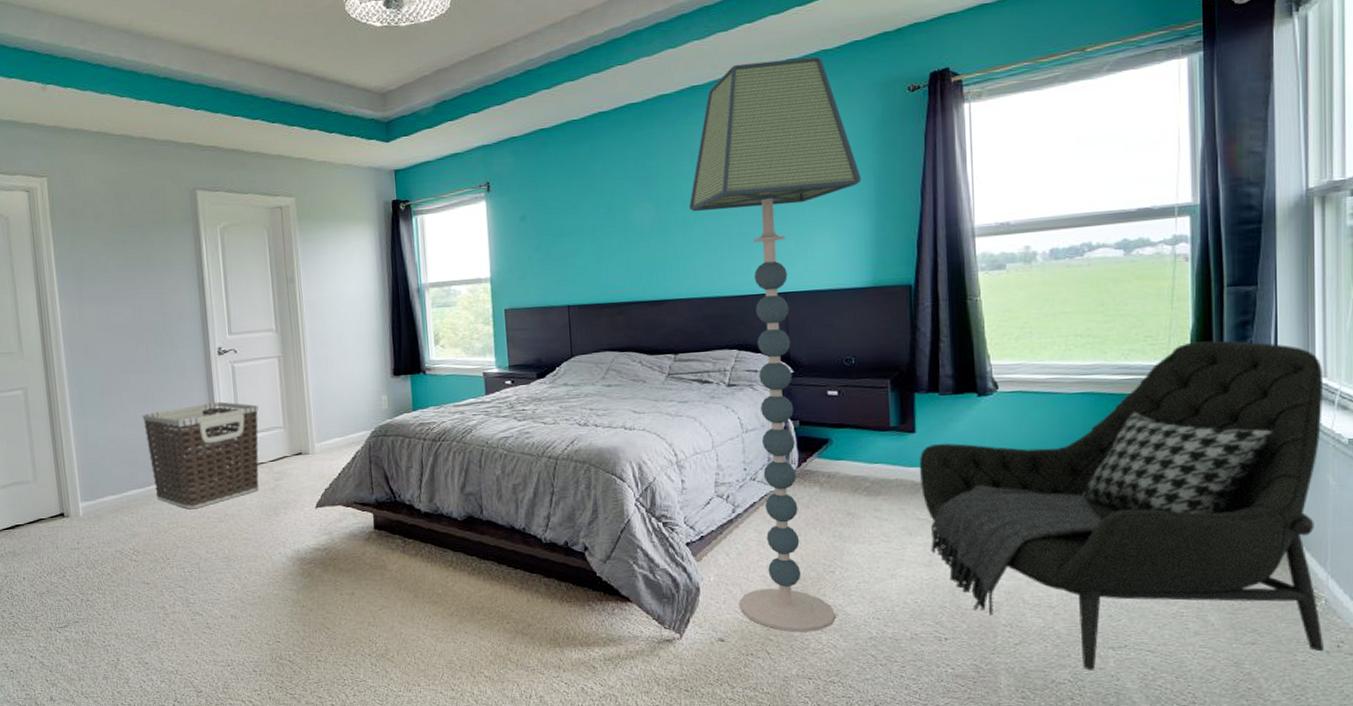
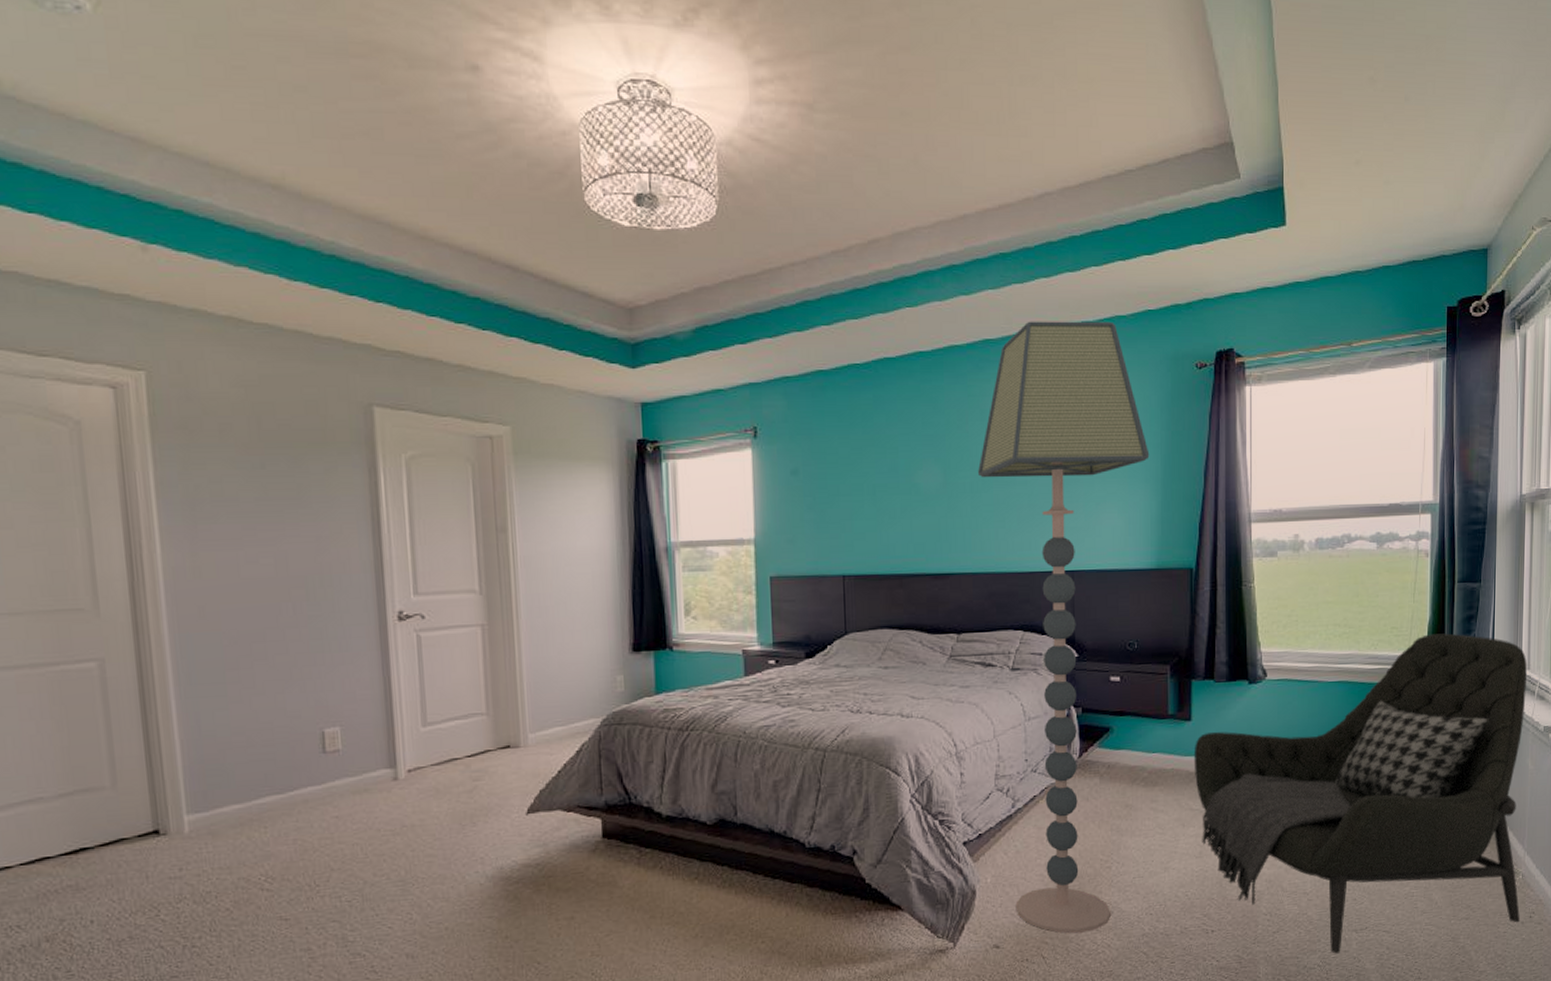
clothes hamper: present [142,401,259,510] -> none [284,680,453,821]

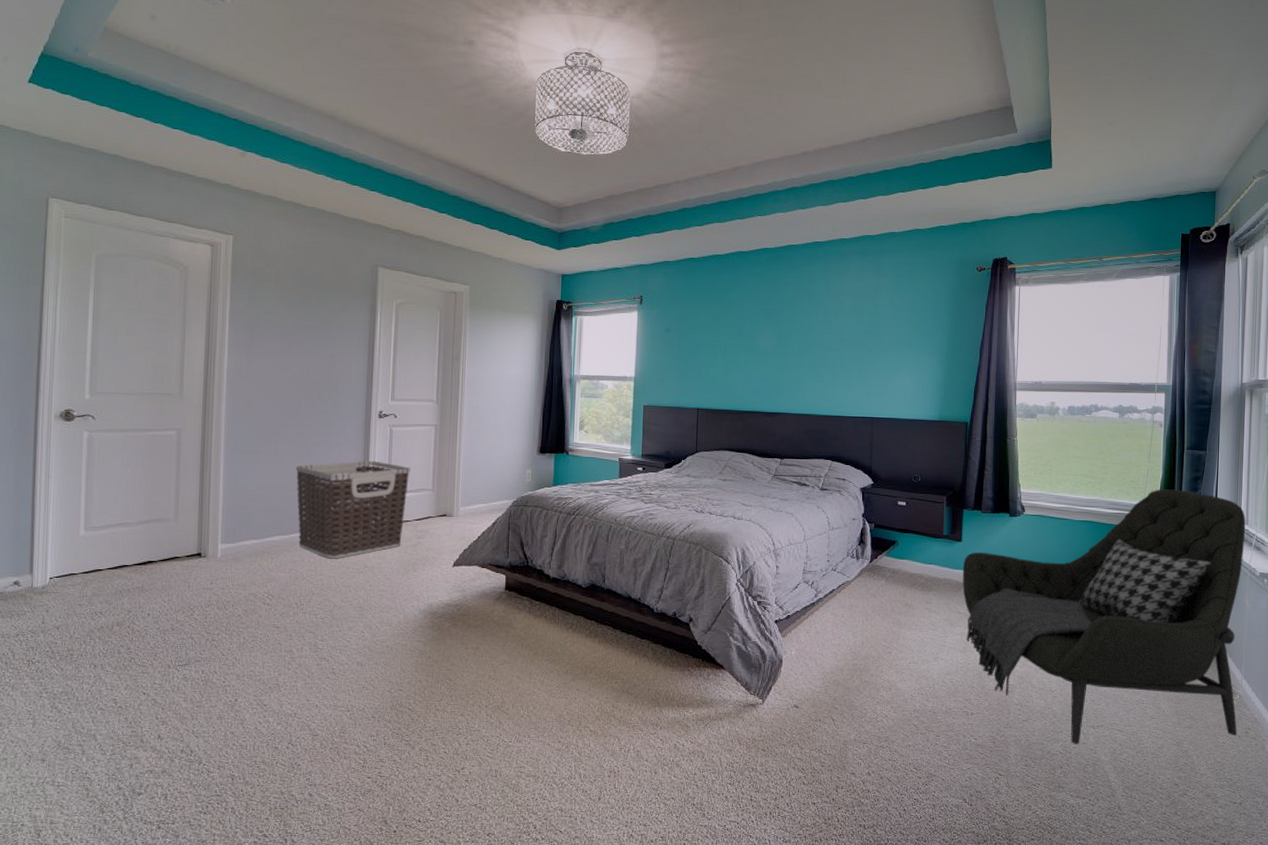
clothes hamper: none [284,680,453,821] -> present [295,460,410,559]
floor lamp: present [977,321,1150,934] -> none [803,230,937,703]

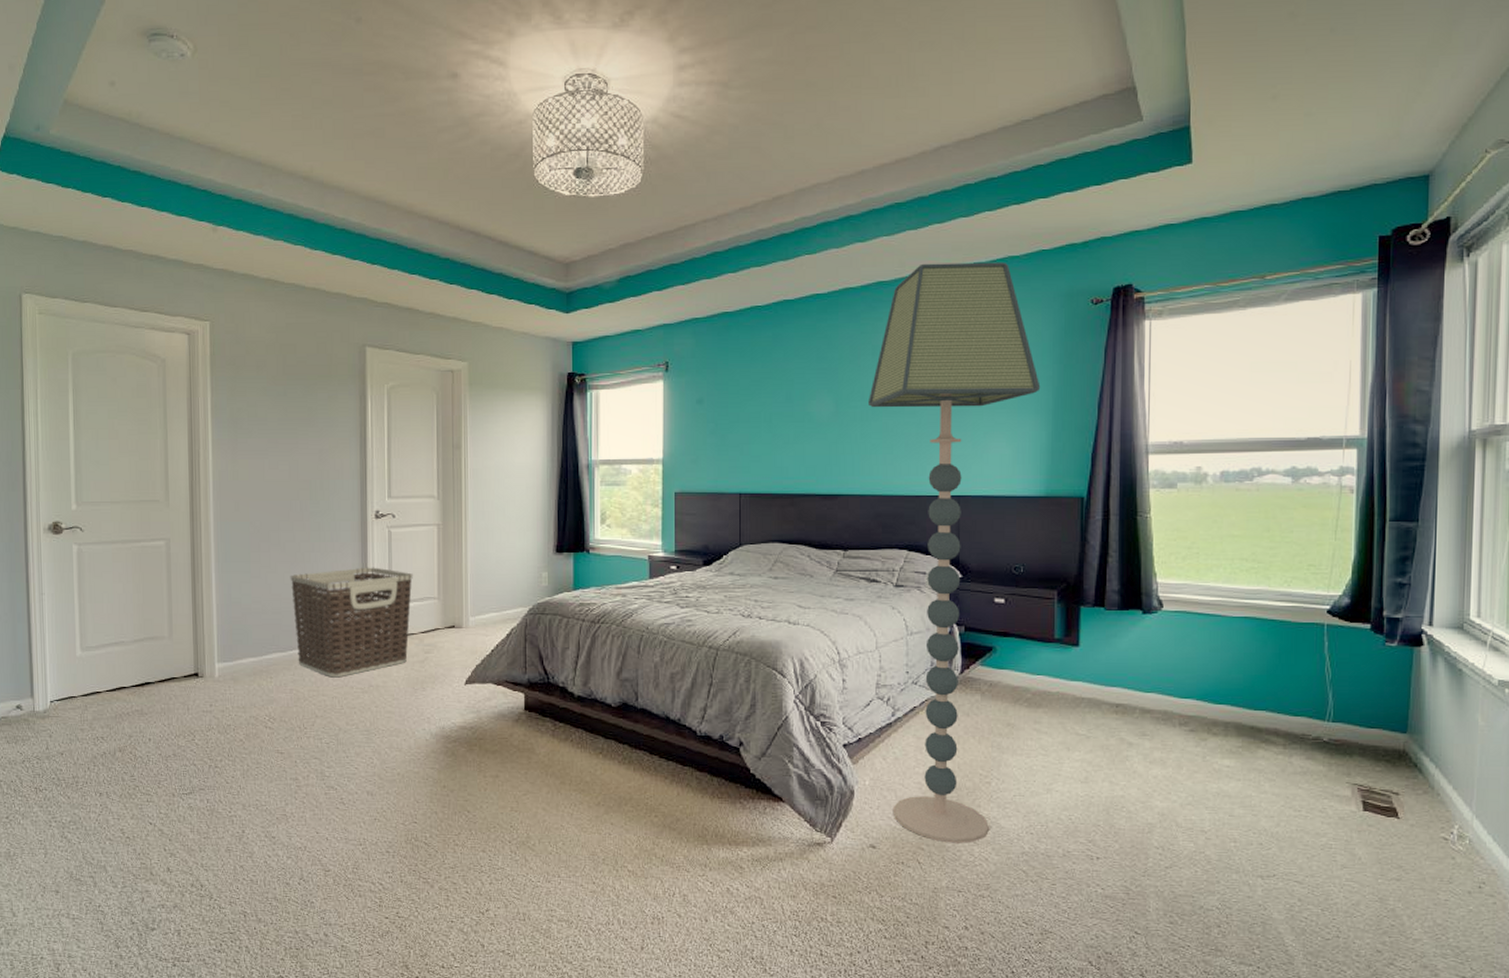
floor lamp: none [803,230,937,703] -> present [867,262,1041,843]
armchair: present [962,489,1246,745] -> none [1081,574,1478,898]

